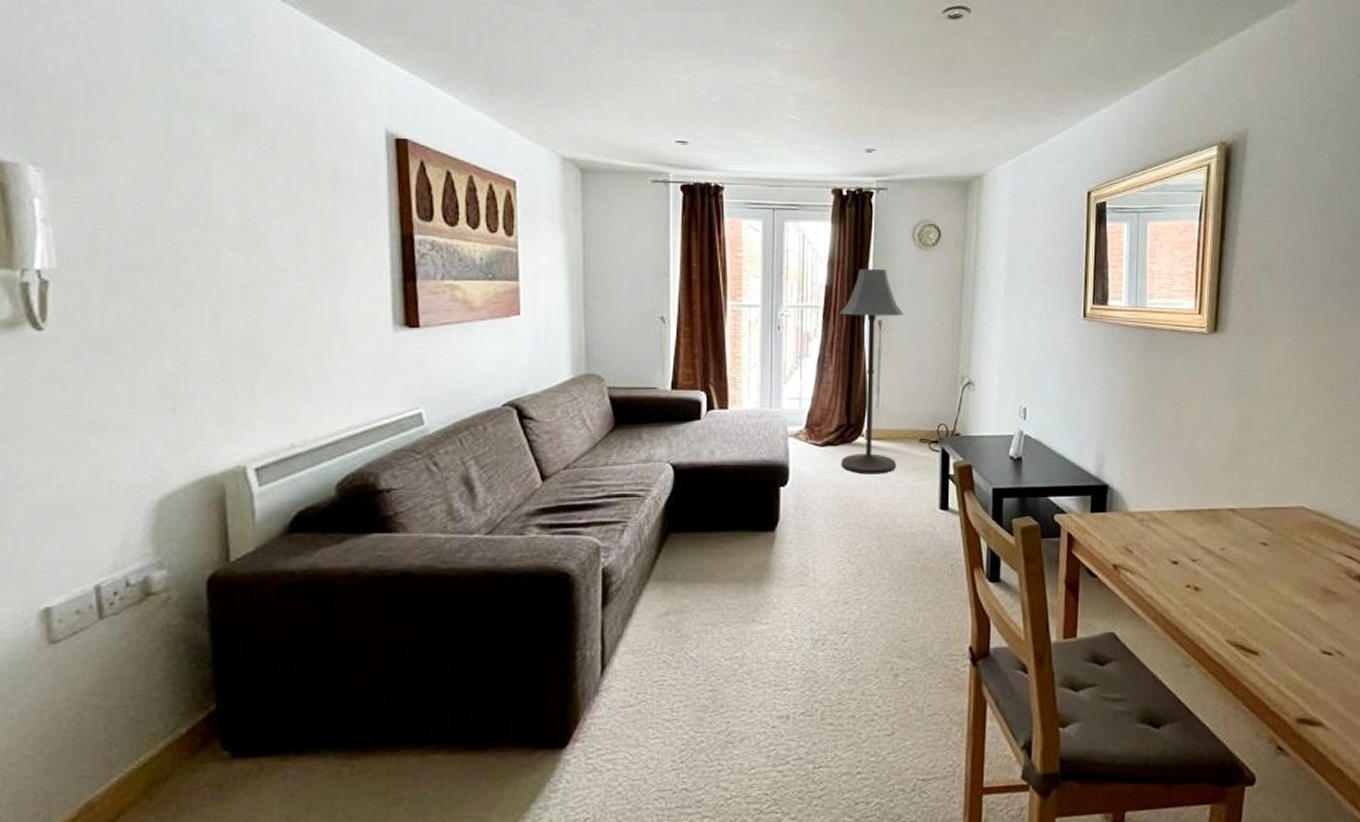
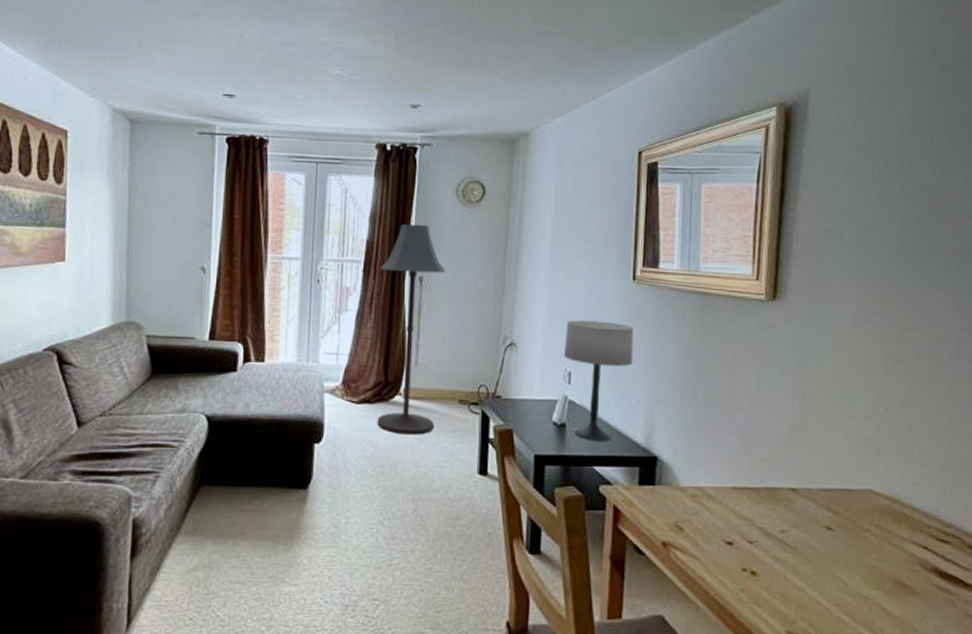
table lamp: none [1018,358,1085,473] -> present [563,320,634,441]

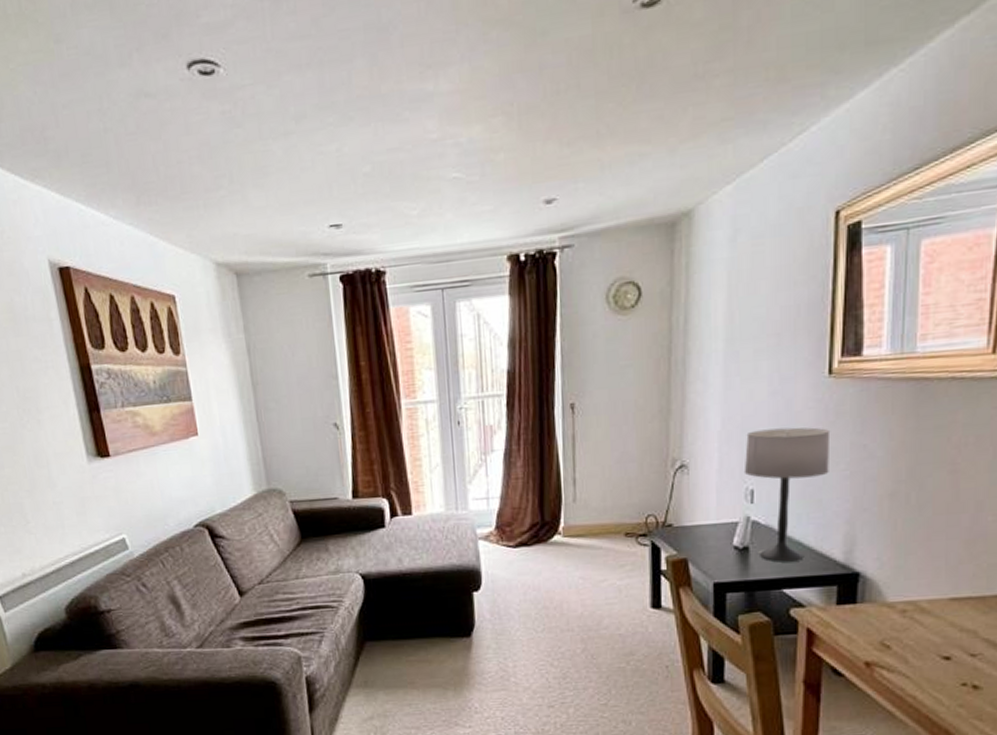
floor lamp: present [377,224,446,435] -> none [525,343,600,575]

